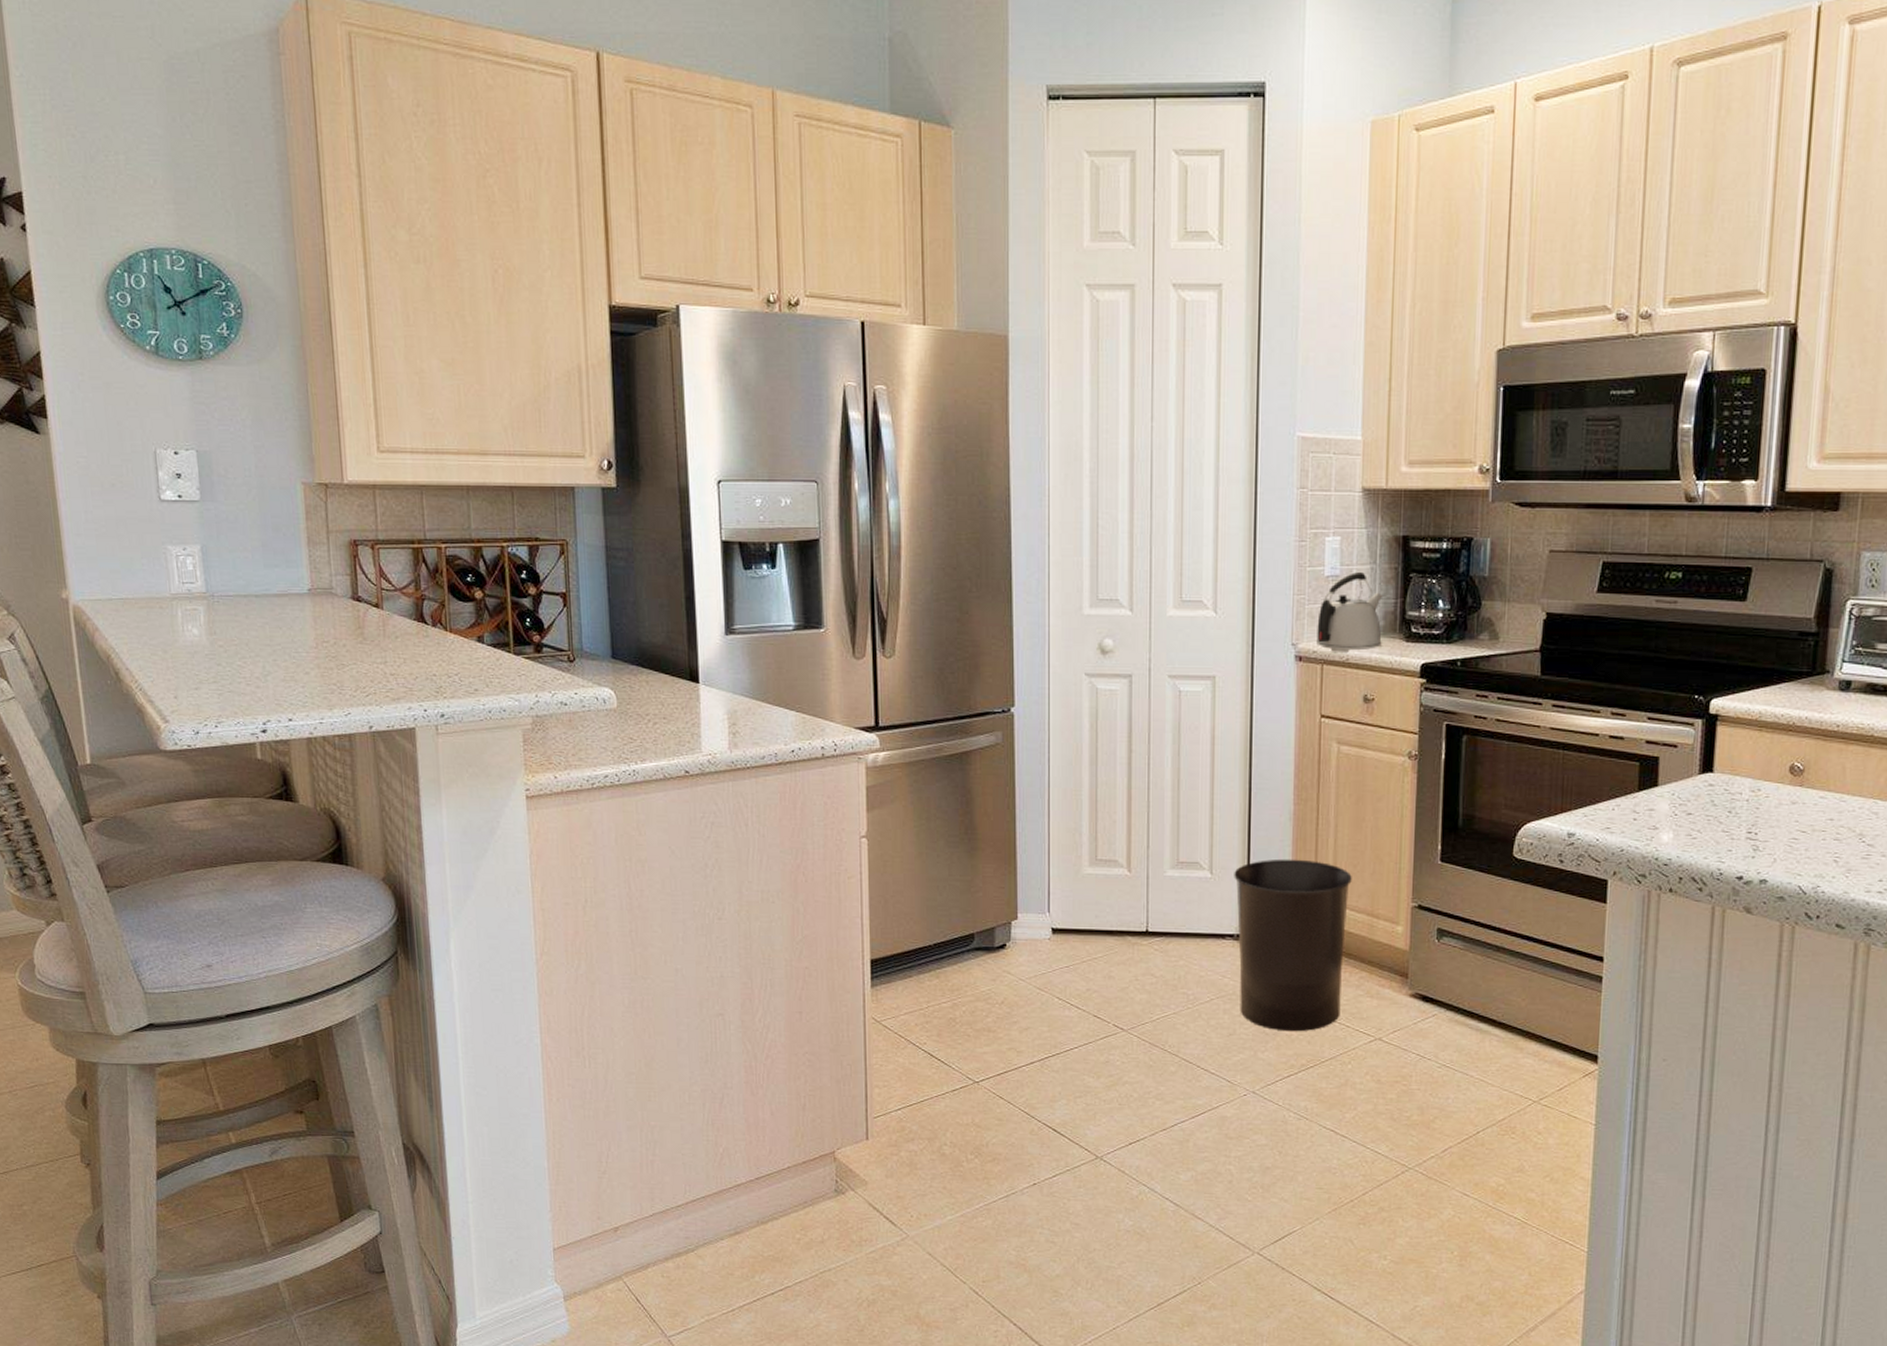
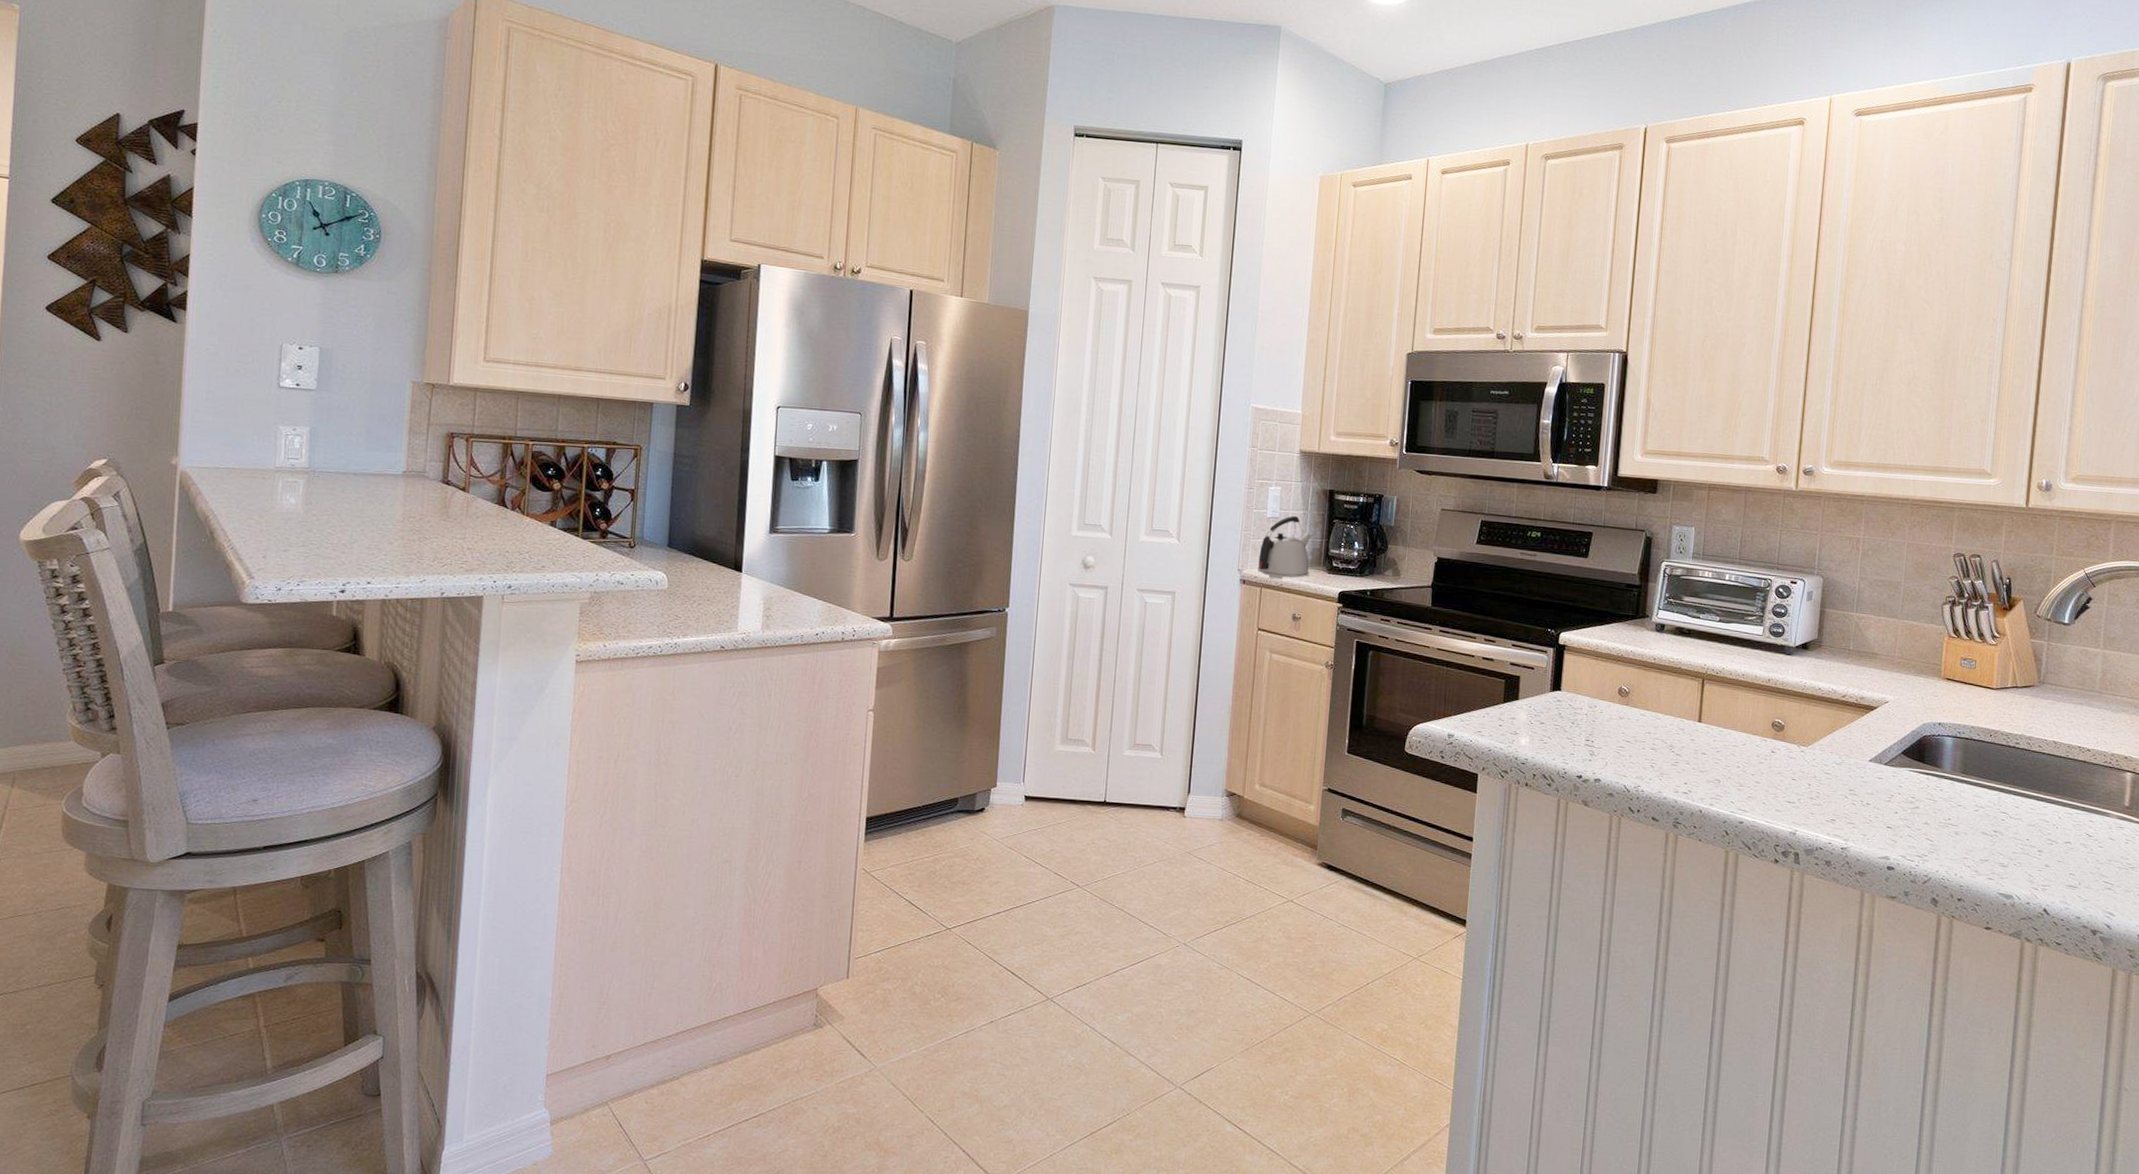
waste bin: present [1234,858,1352,1032] -> none [1177,745,1276,893]

